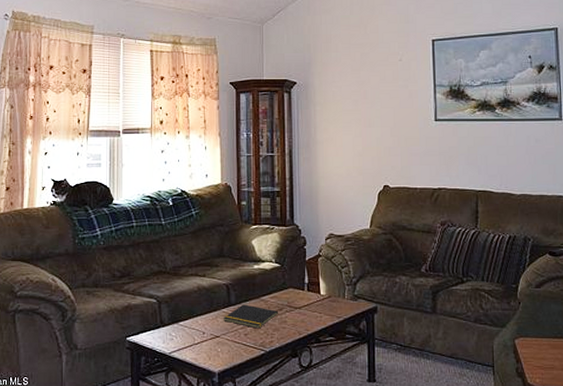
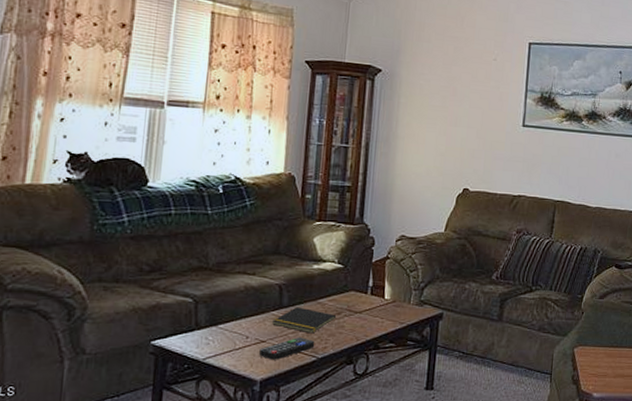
remote control: none [215,332,262,354] -> present [259,337,315,360]

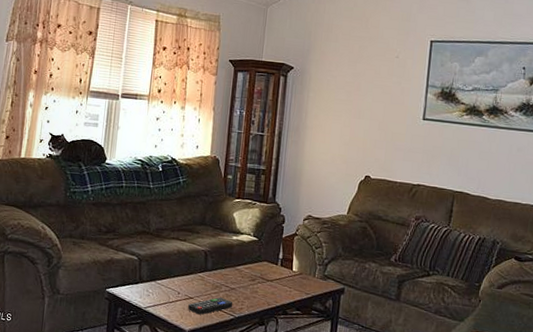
notepad: present [272,307,337,334] -> none [199,271,252,295]

